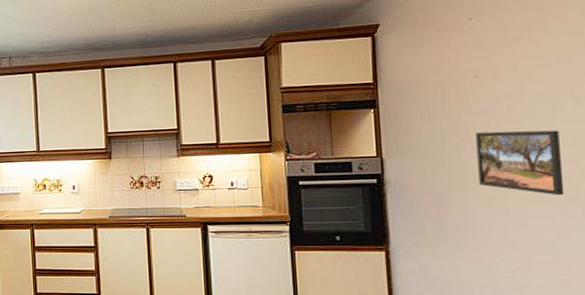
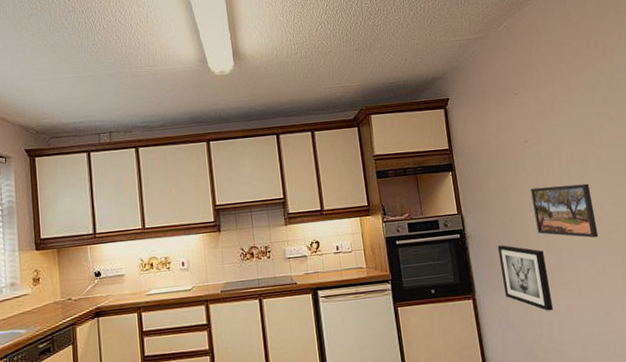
wall art: none [423,195,490,274] -> present [497,245,554,311]

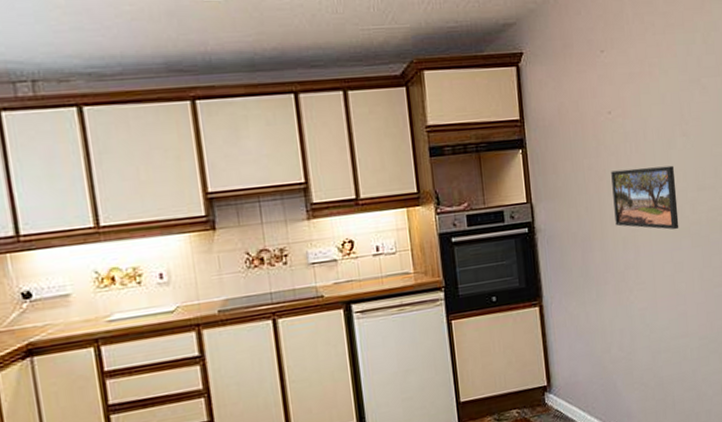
wall art: present [497,245,554,311] -> none [570,240,627,316]

